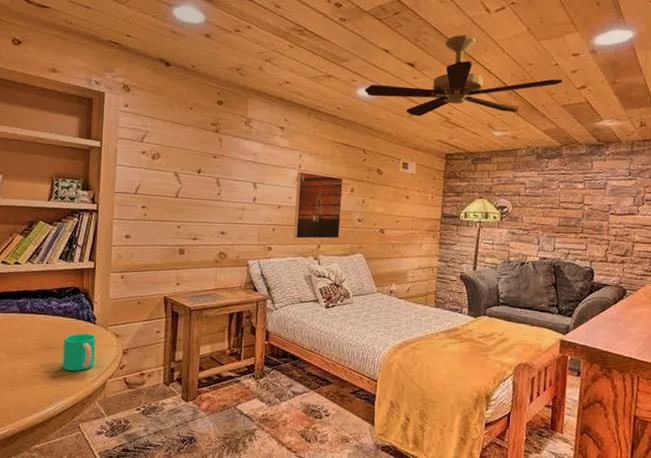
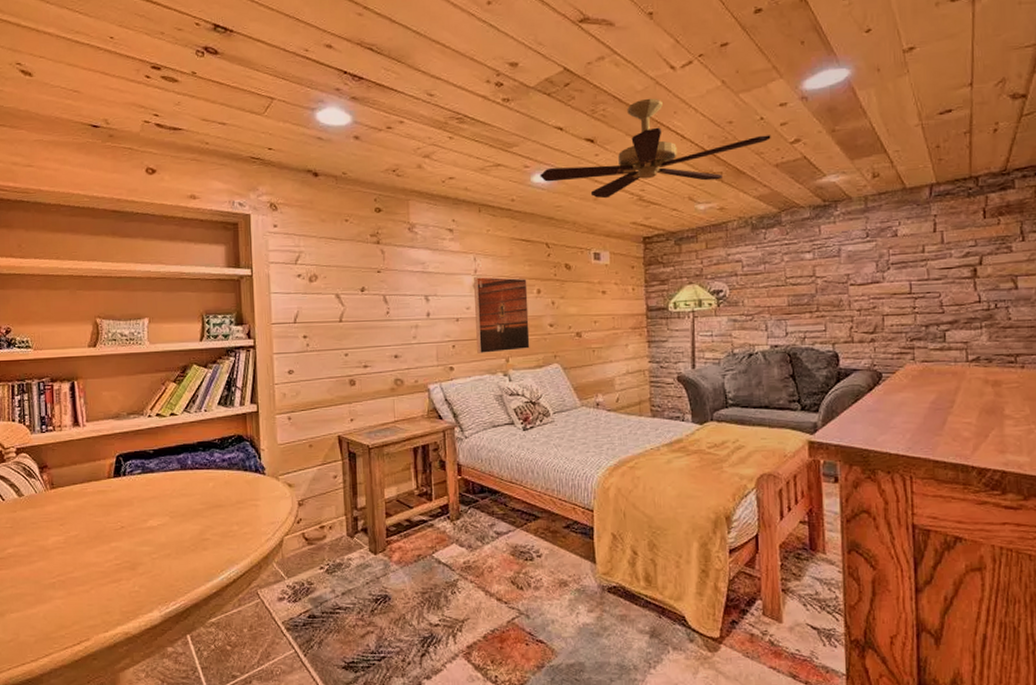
cup: present [62,333,96,371] -> none [231,486,269,530]

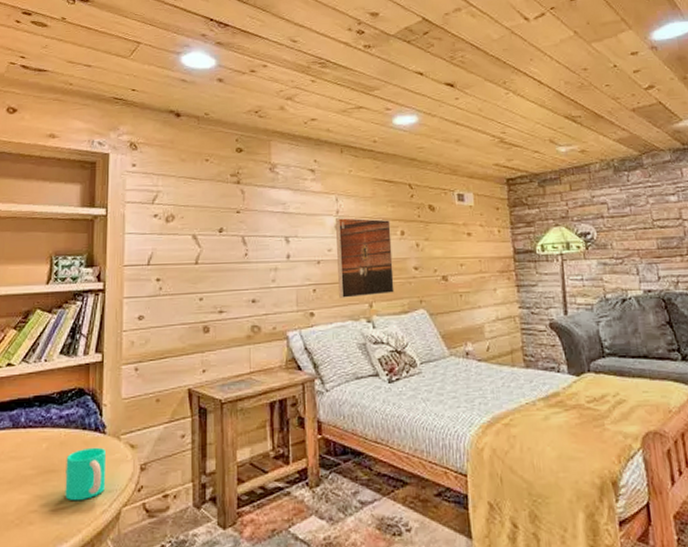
cup: none [231,486,269,530] -> present [65,447,107,500]
ceiling fan: present [540,98,771,199] -> none [401,46,626,141]

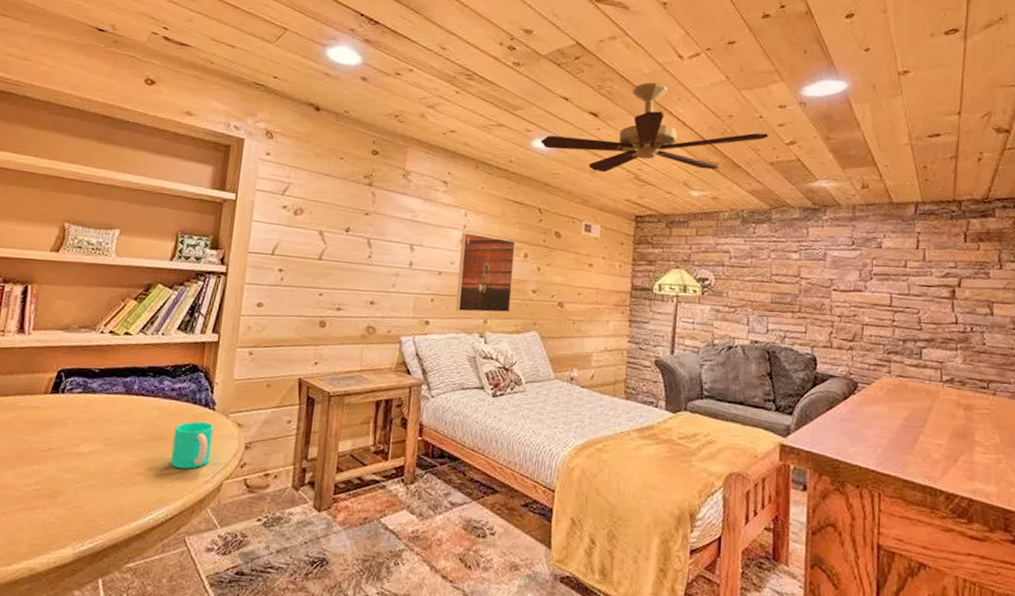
ceiling fan: none [401,46,626,141] -> present [540,82,768,173]

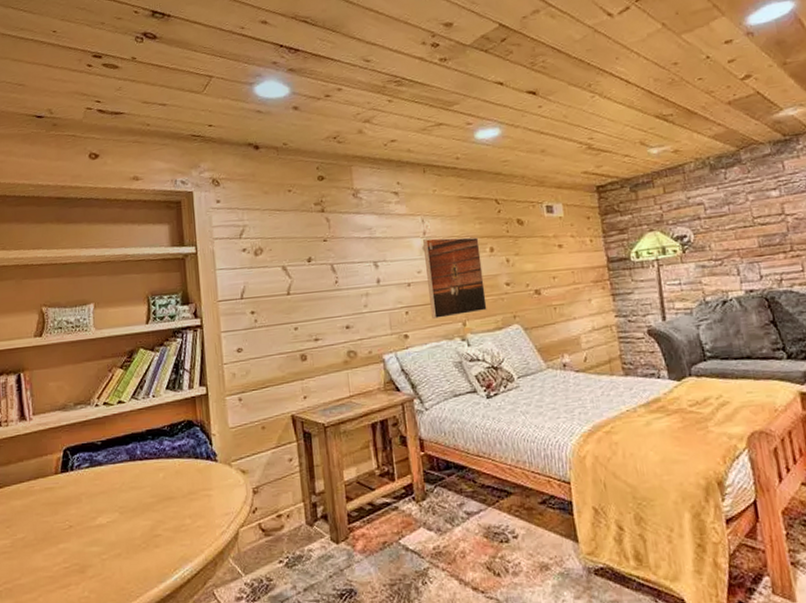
cup: present [170,421,213,469] -> none [183,474,223,524]
ceiling fan: present [540,82,768,173] -> none [483,46,720,150]

